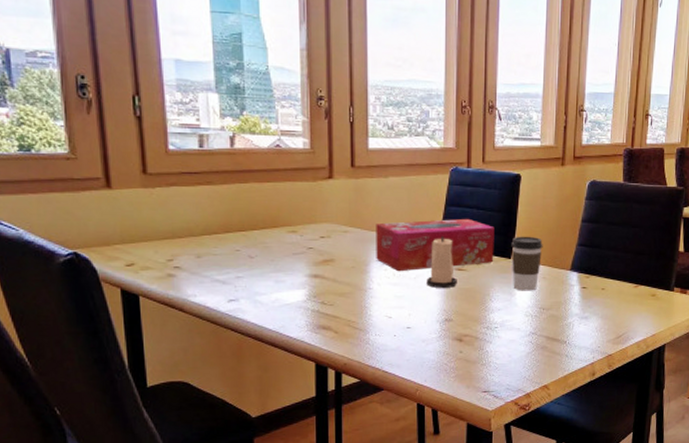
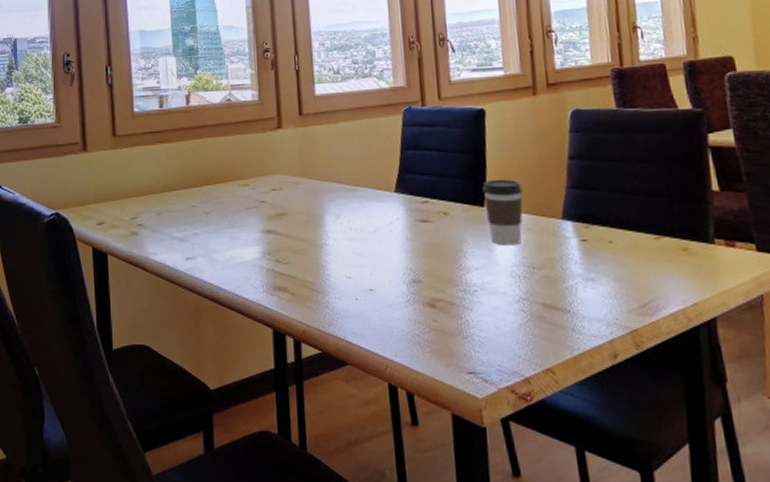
tissue box: present [376,218,495,272] -> none [328,162,464,225]
candle: present [426,236,457,288] -> none [387,184,423,243]

